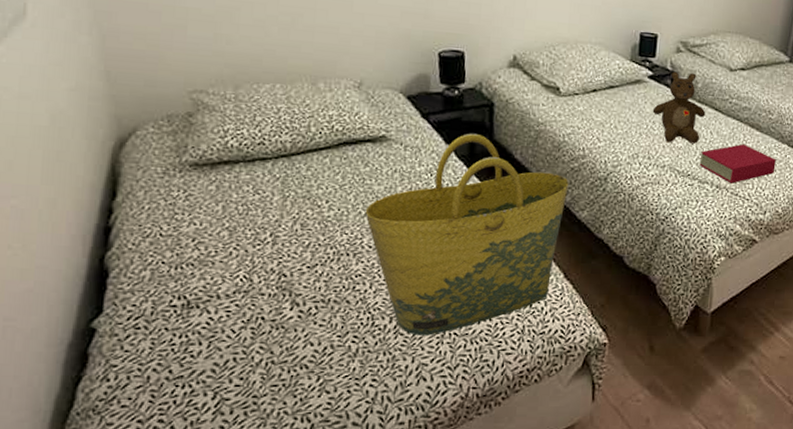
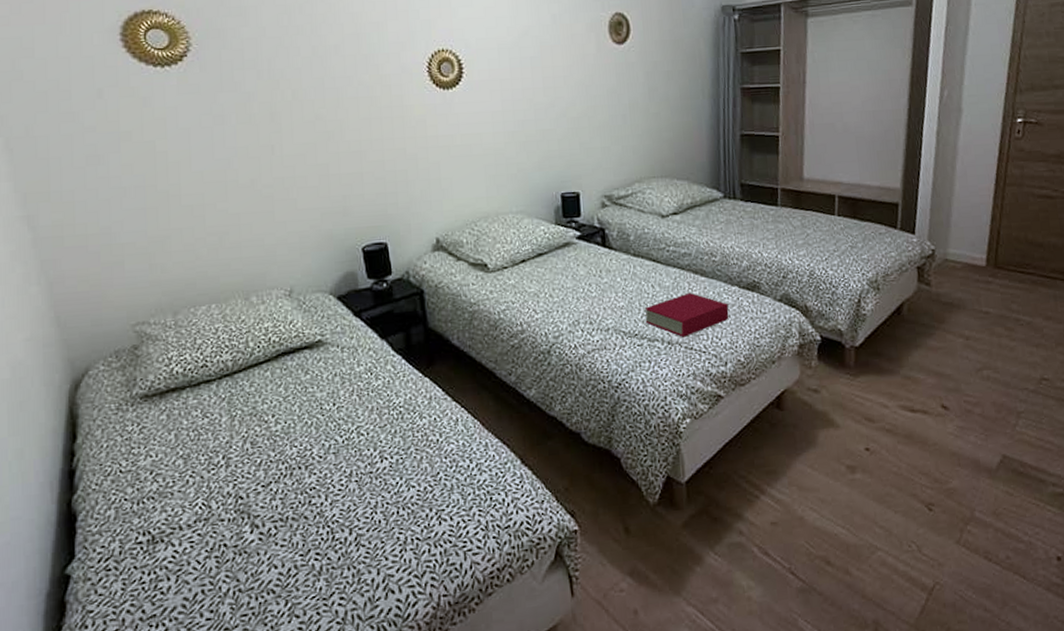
tote bag: present [365,133,569,336] -> none [311,324,512,545]
teddy bear: present [652,71,706,144] -> none [586,226,643,303]

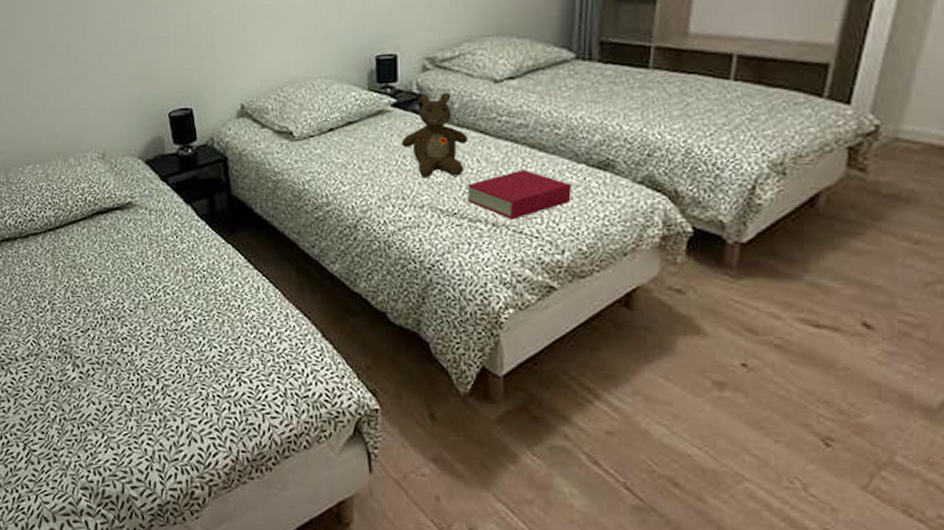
teddy bear: none [586,226,643,303] -> present [401,92,468,177]

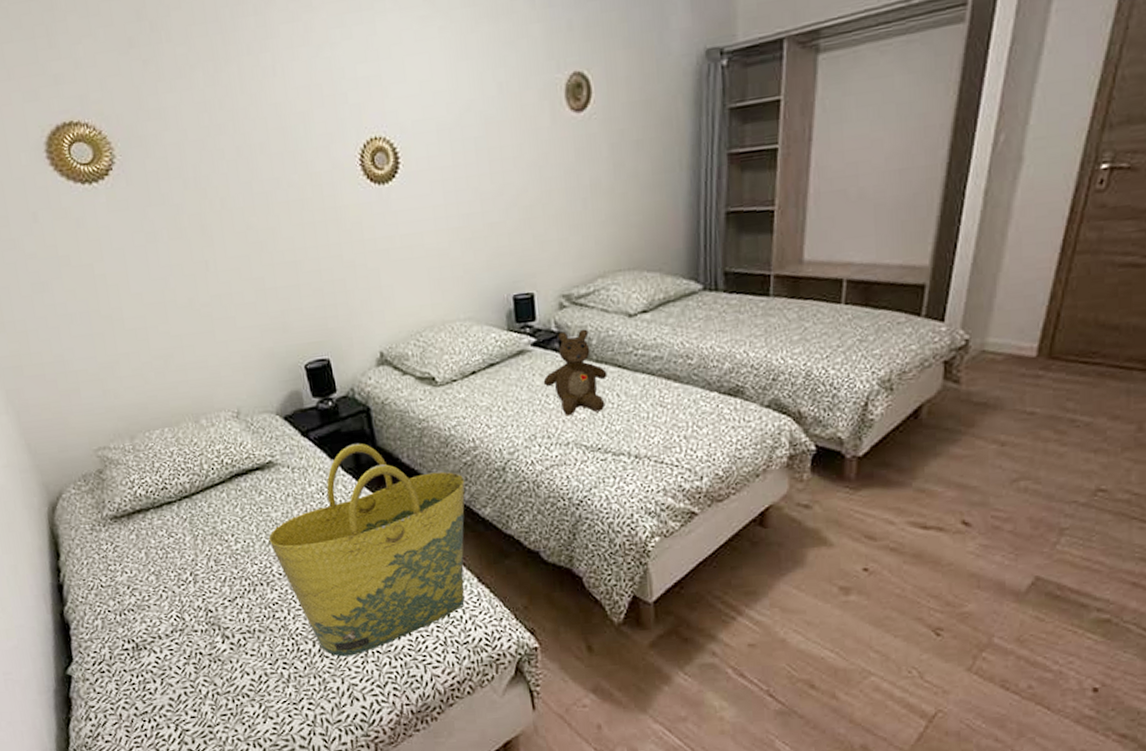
tote bag: none [122,190,315,397] -> present [268,443,465,657]
book: present [467,169,571,219] -> none [609,400,706,450]

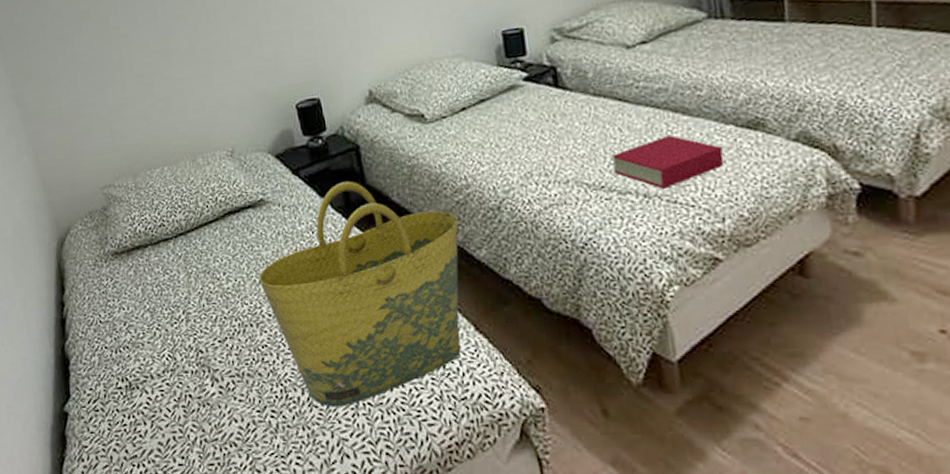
teddy bear: present [543,329,608,415] -> none [537,62,607,151]
book: none [609,400,706,450] -> present [612,135,724,189]

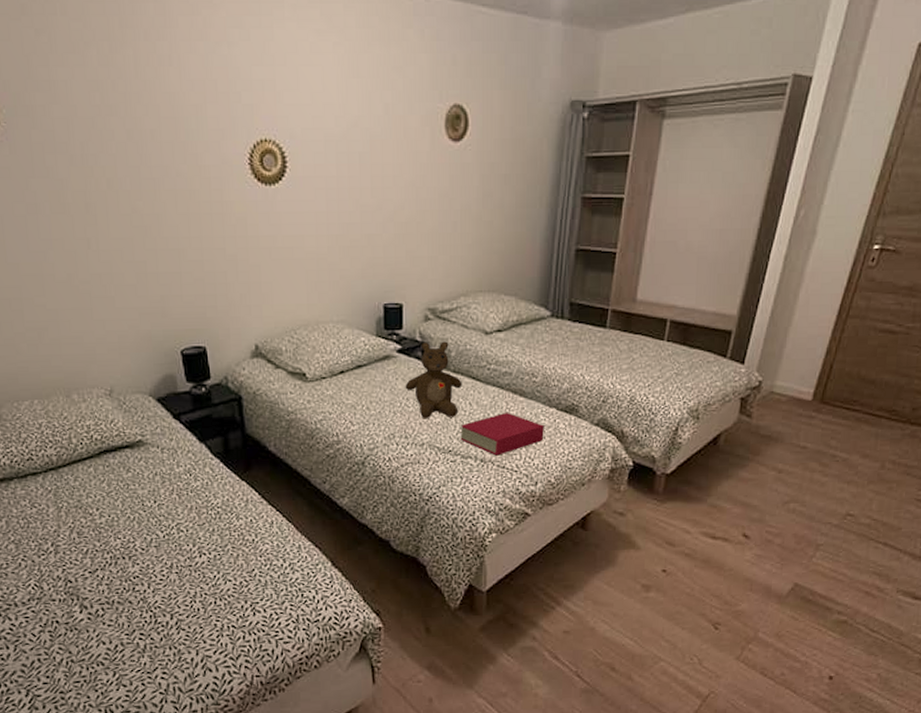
tote bag: present [259,181,461,407] -> none [133,429,326,630]
teddy bear: none [537,62,607,151] -> present [405,341,462,418]

